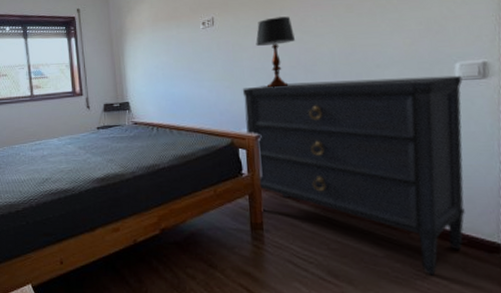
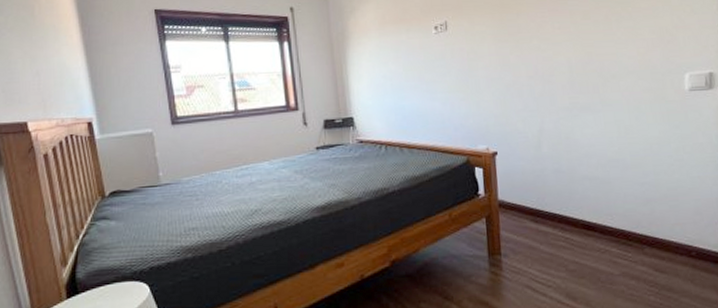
dresser: present [242,75,465,276] -> none [478,86,694,290]
table lamp: present [256,16,296,88] -> none [492,22,533,100]

